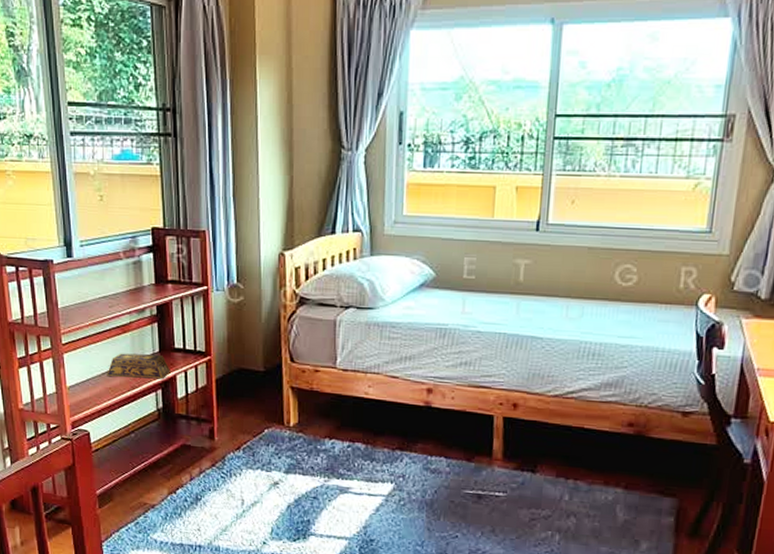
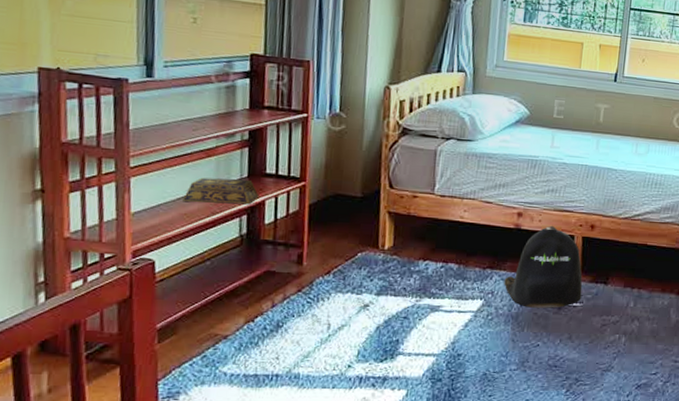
backpack: none [415,404,506,497] -> present [504,226,583,308]

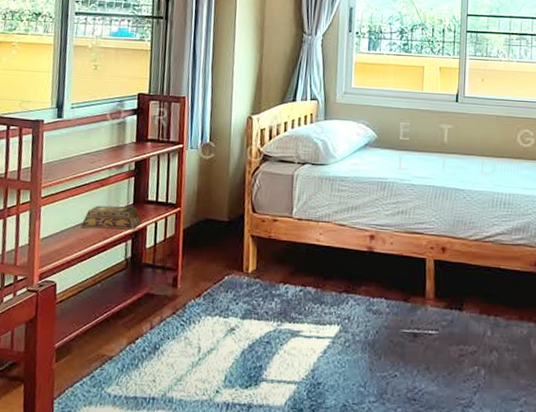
backpack: present [504,226,583,308] -> none [359,249,437,336]

